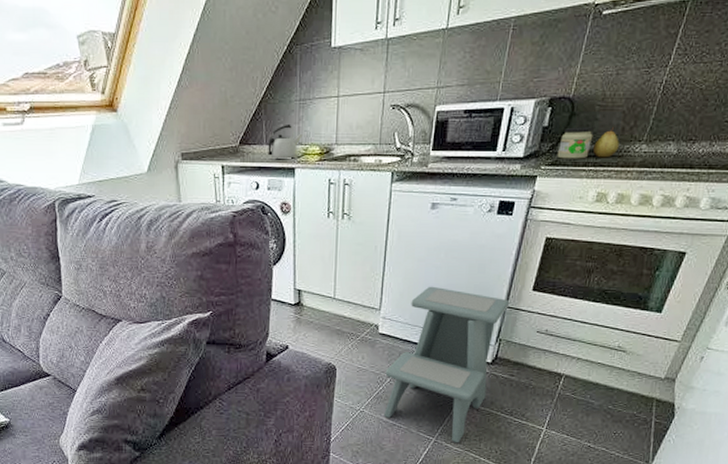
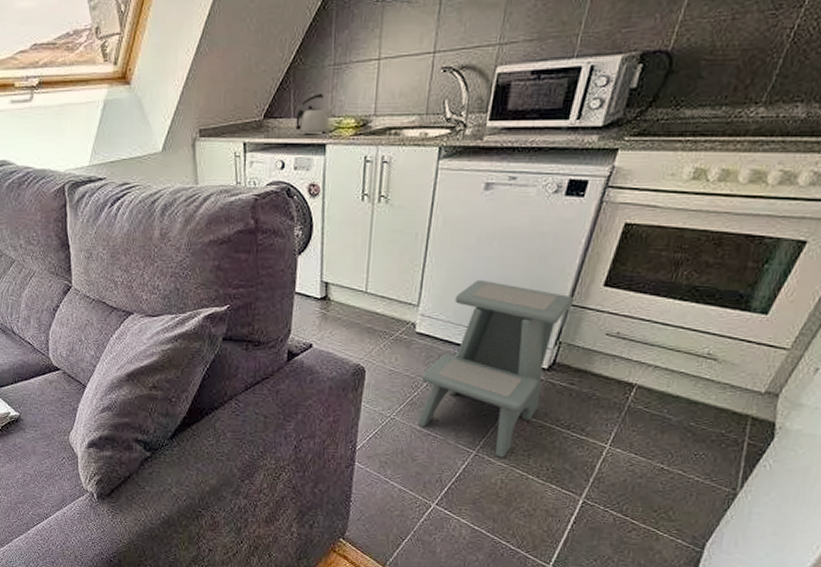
jar: present [557,127,594,159] -> none [645,87,697,128]
fruit: present [592,126,619,158] -> none [692,85,729,126]

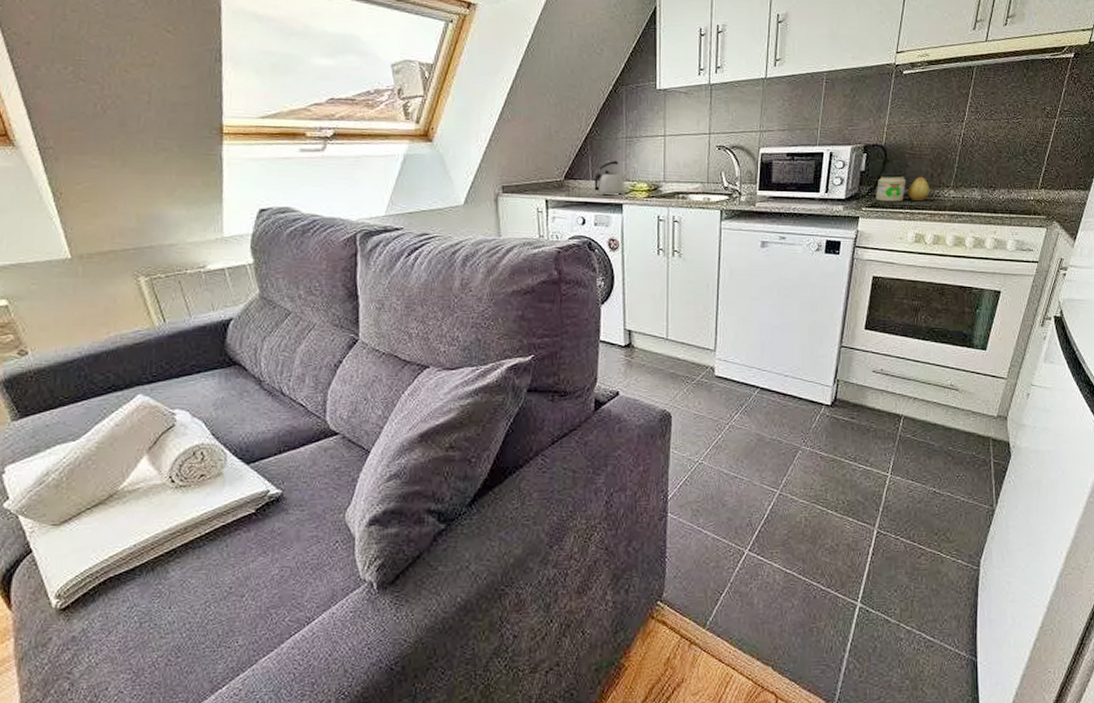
step stool: present [418,279,575,458] -> none [723,325,844,495]
jar: none [645,87,697,128] -> present [875,172,906,202]
fruit: none [692,85,729,126] -> present [907,172,930,202]

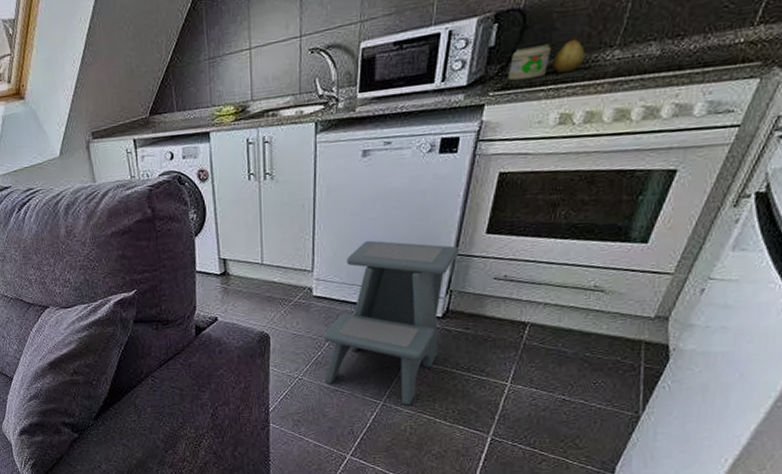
kettle: present [594,160,630,196] -> none [179,86,215,127]
step stool: none [723,325,844,495] -> present [323,240,460,406]

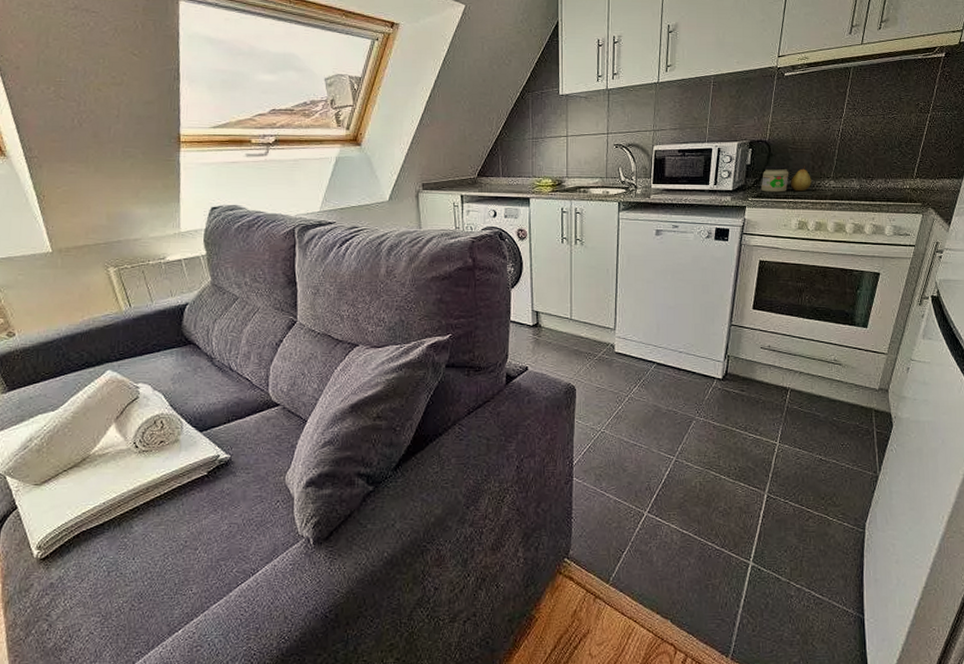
step stool: present [323,240,460,406] -> none [623,306,734,462]

